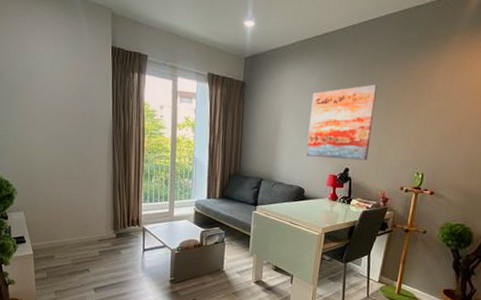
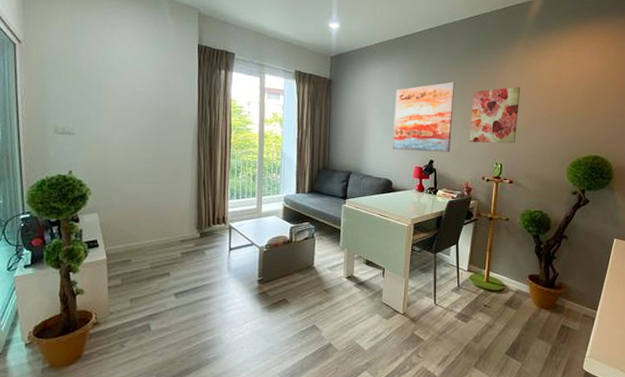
wall art: none [389,90,452,152] -> present [469,87,521,144]

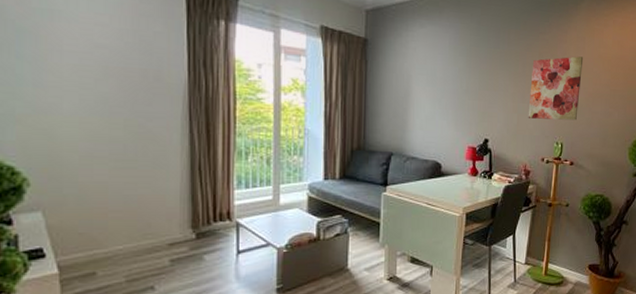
wall art: present [392,82,455,152] -> none [441,47,513,130]

